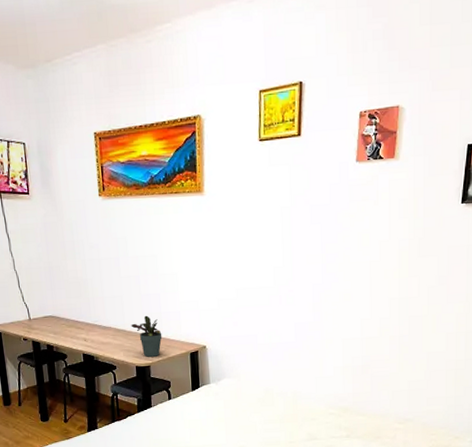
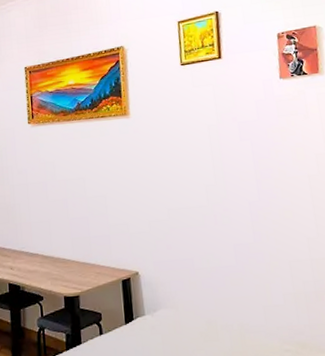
potted plant: present [131,315,162,357] -> none [59,240,92,286]

